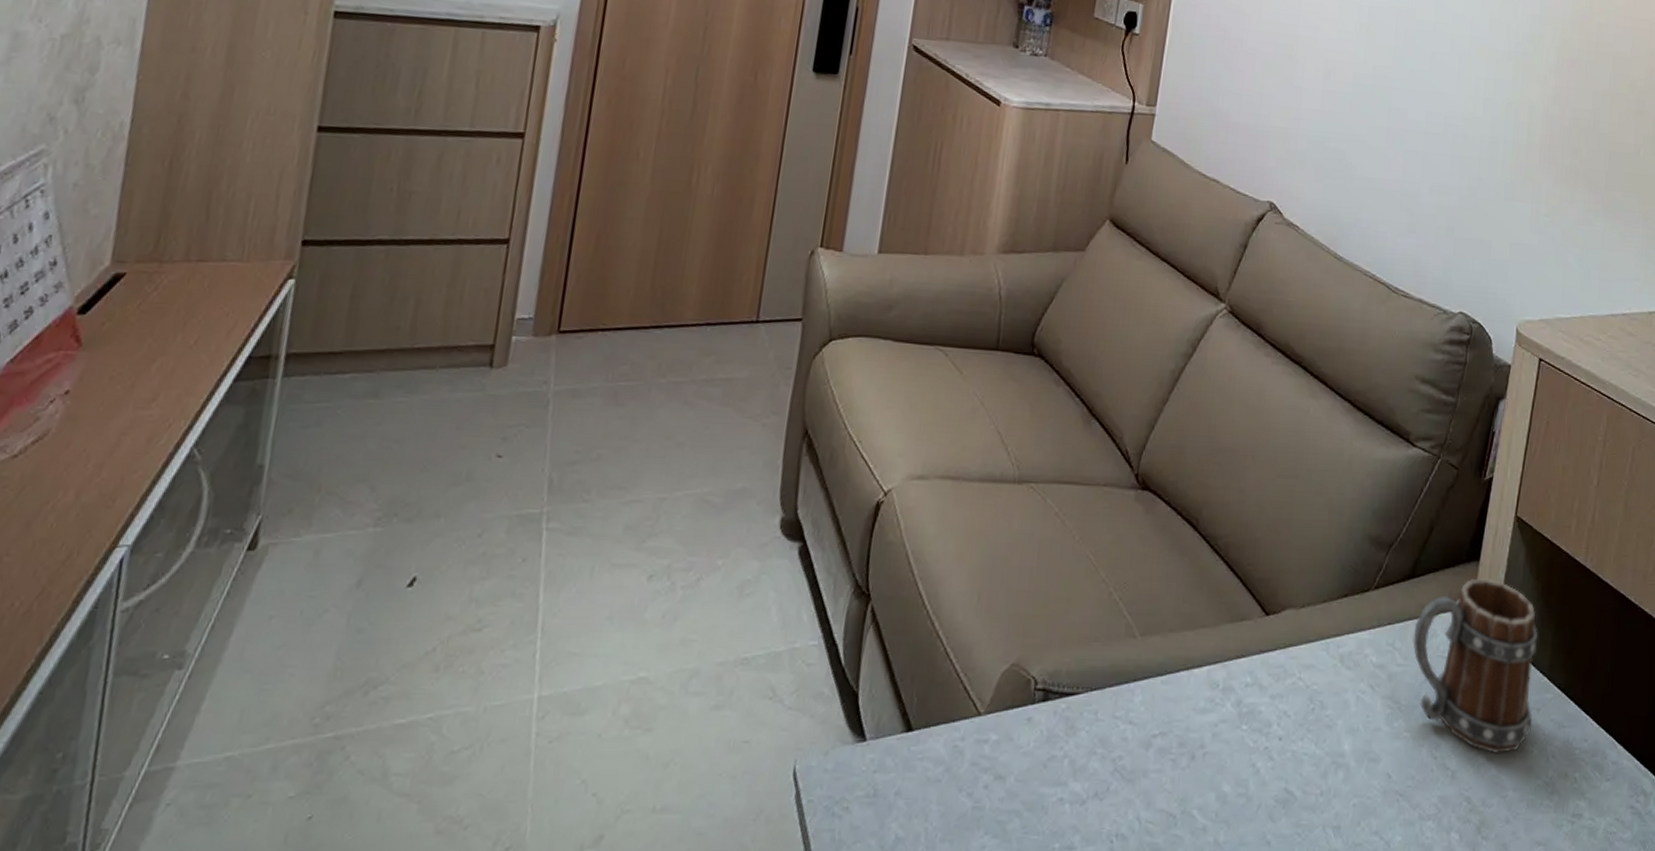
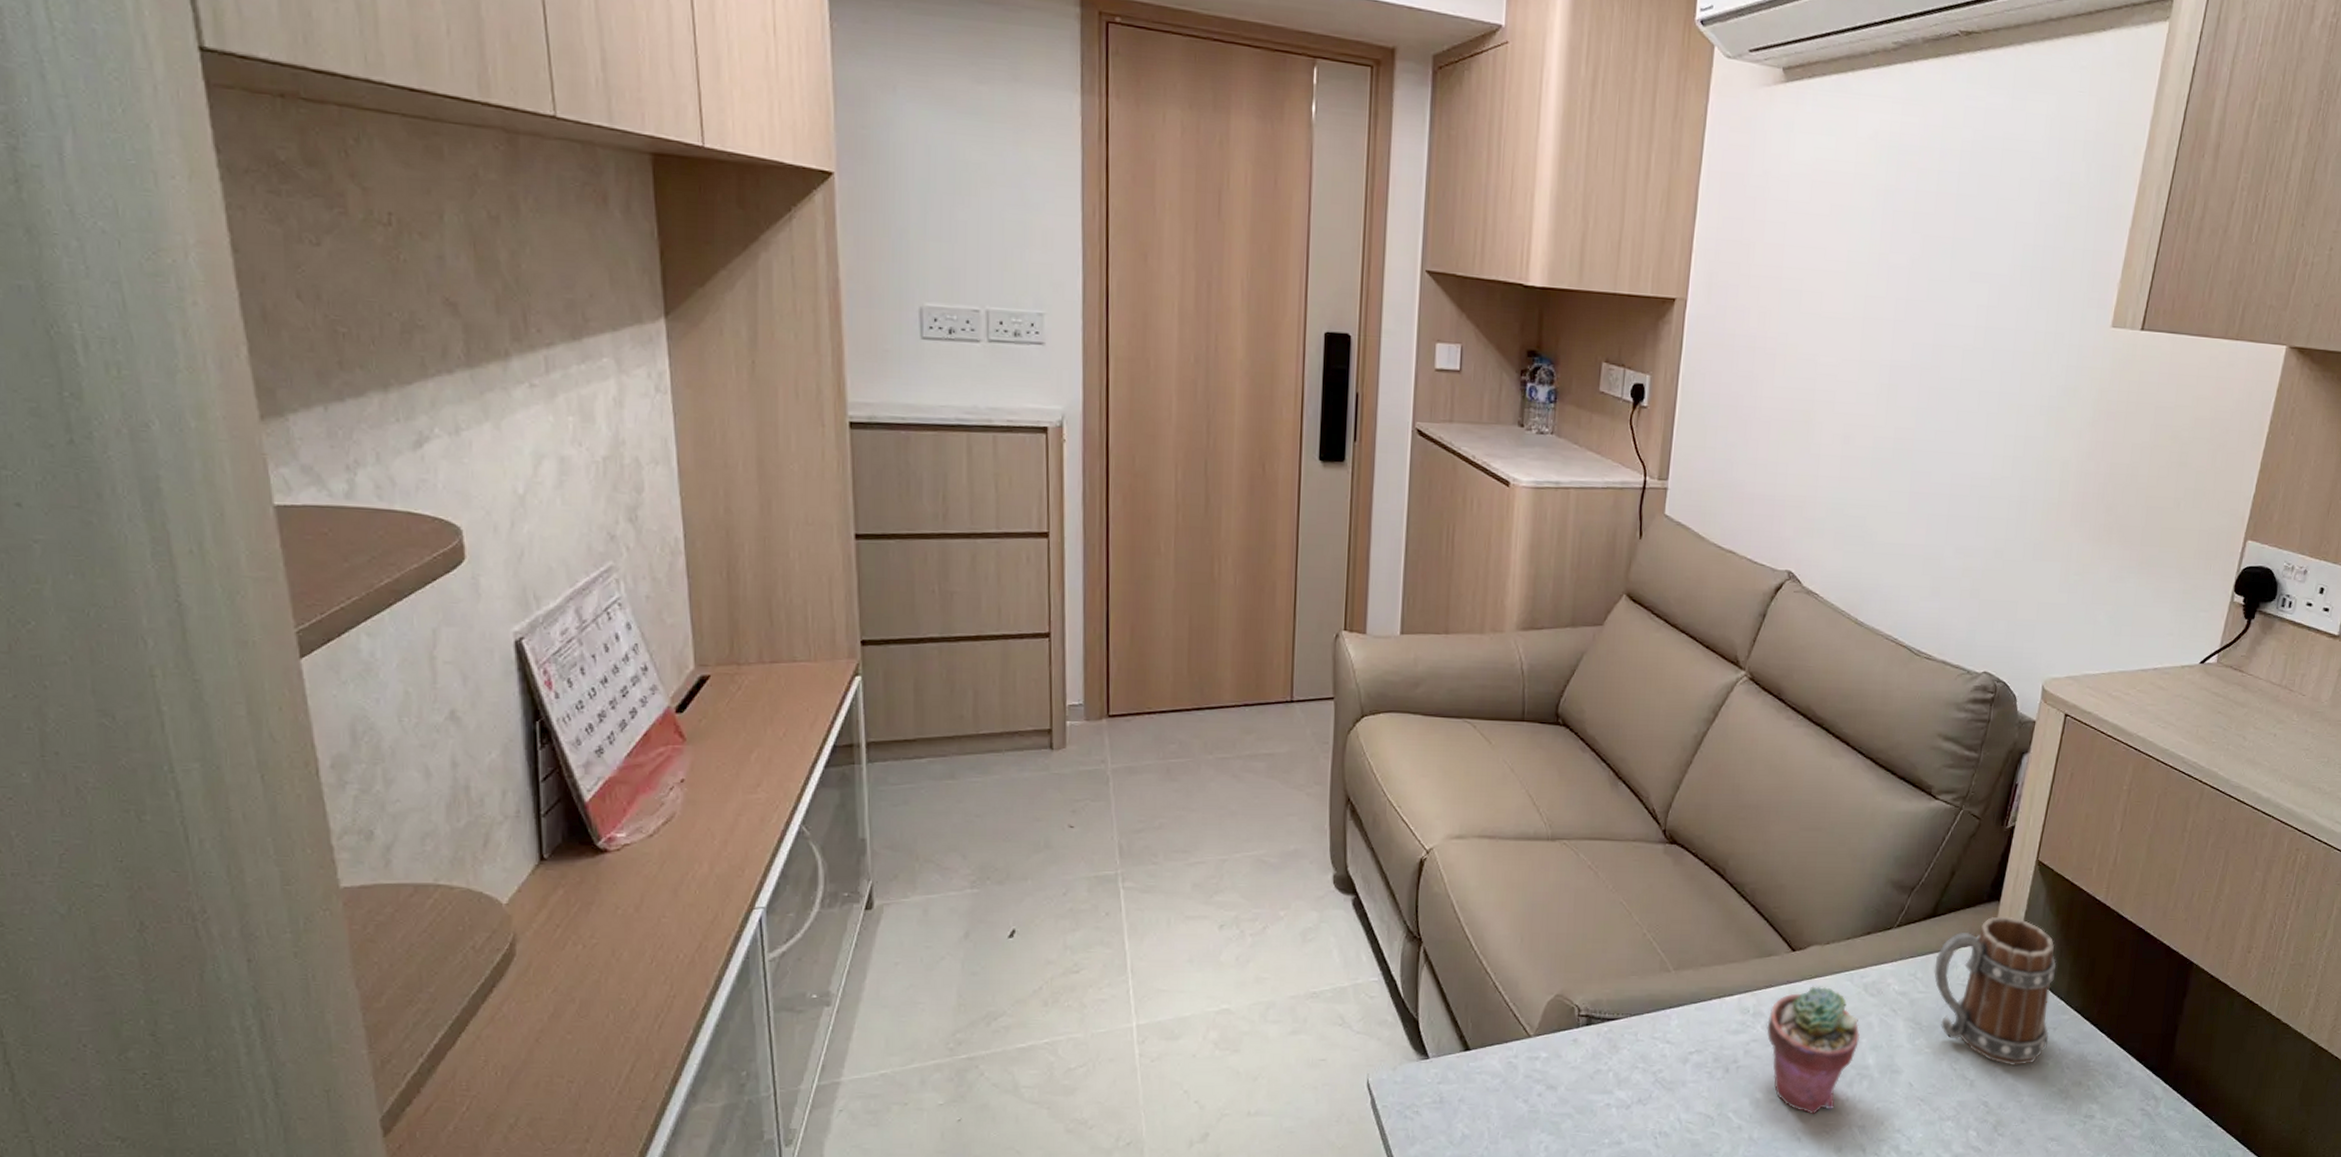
potted succulent: none [1237,656,1336,813] -> present [1767,986,1860,1115]

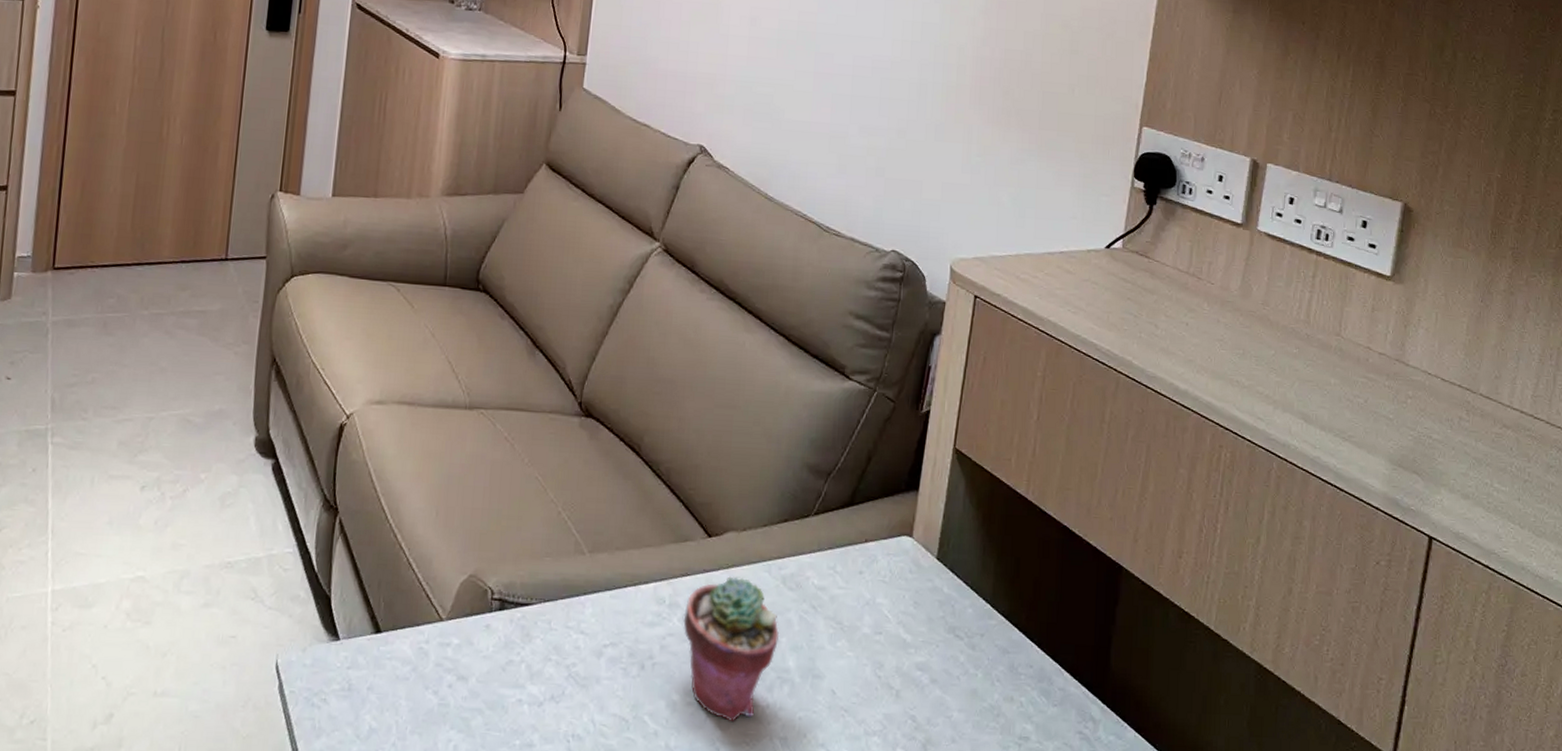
mug: present [1934,916,2057,1065] -> none [854,507,980,675]

